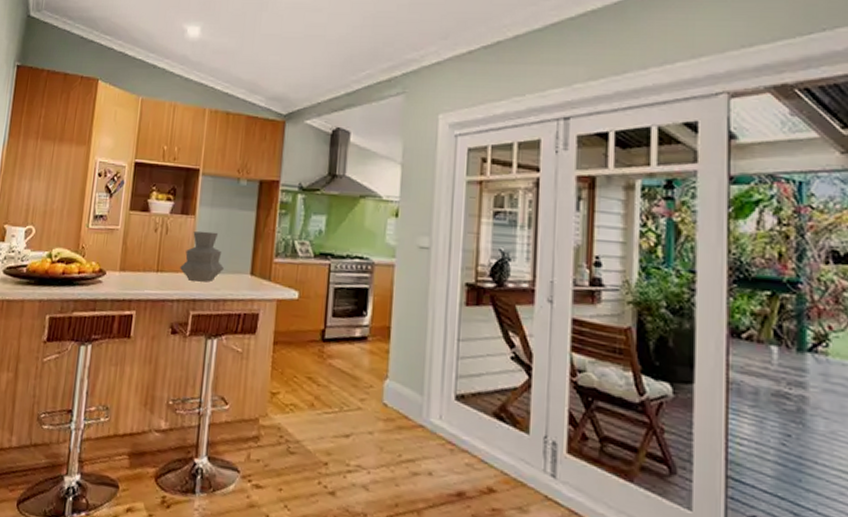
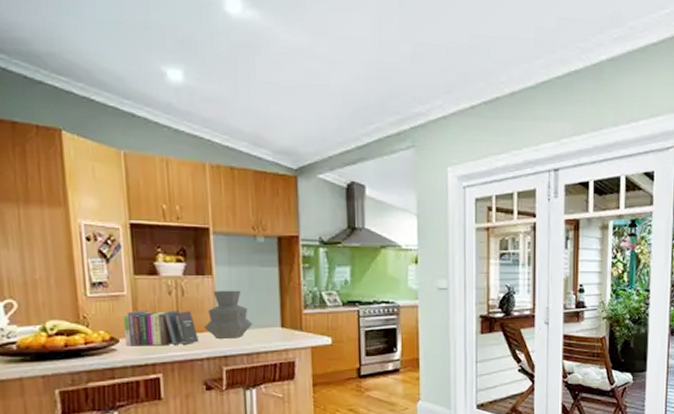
books: none [111,245,174,285] -> present [124,311,200,346]

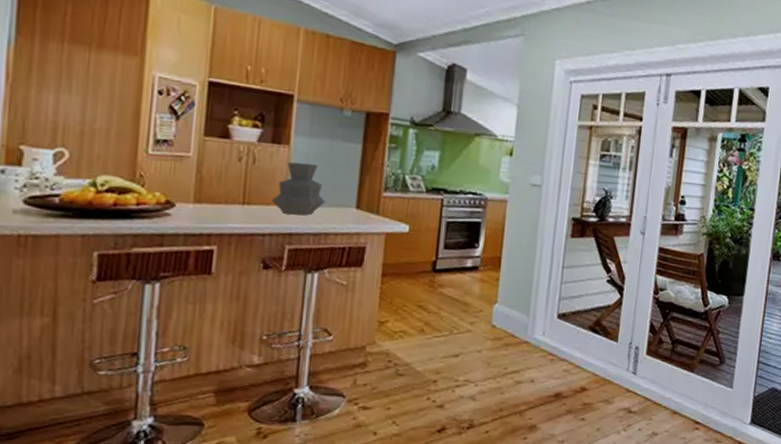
books: present [124,311,200,346] -> none [182,174,264,218]

